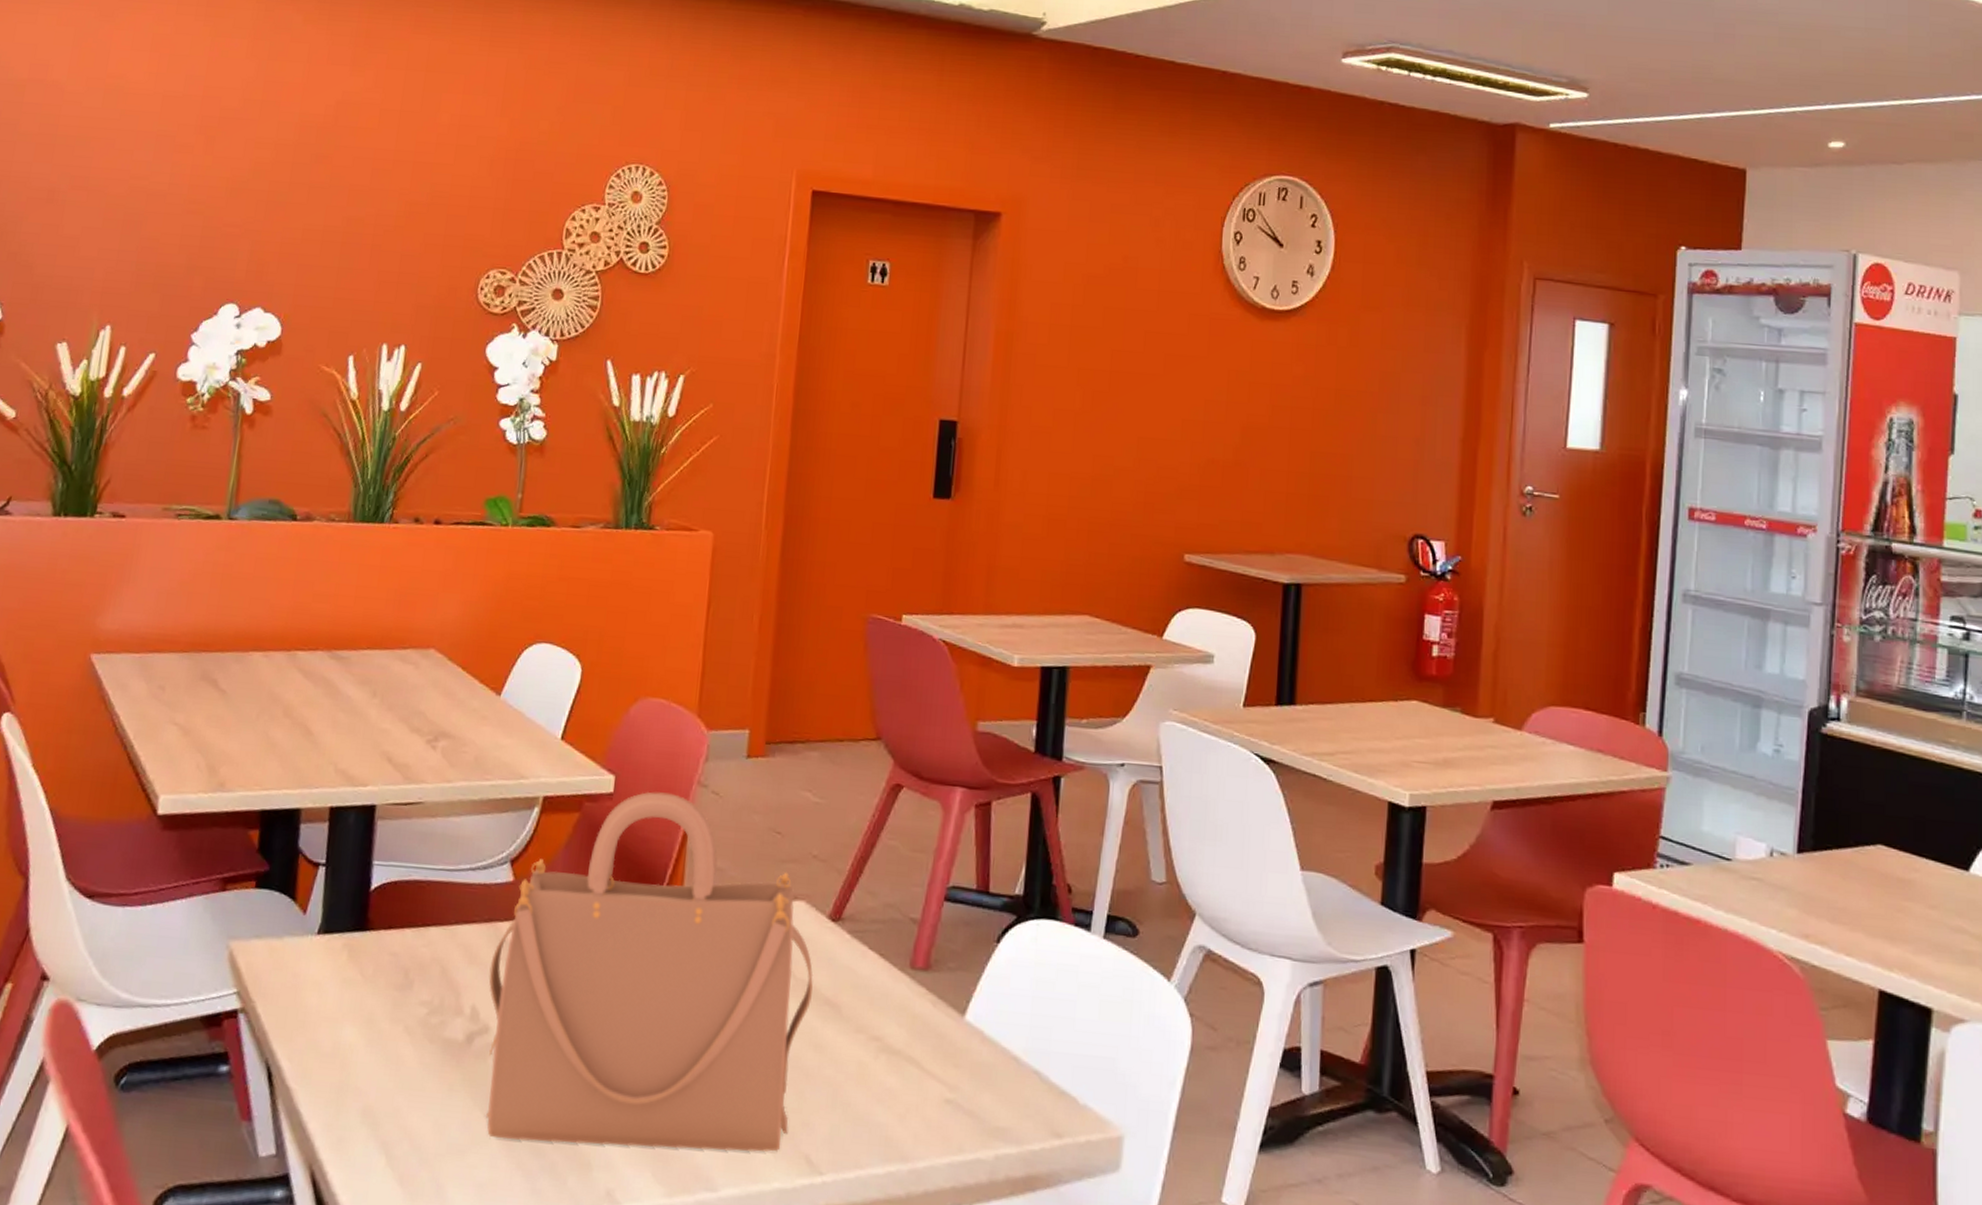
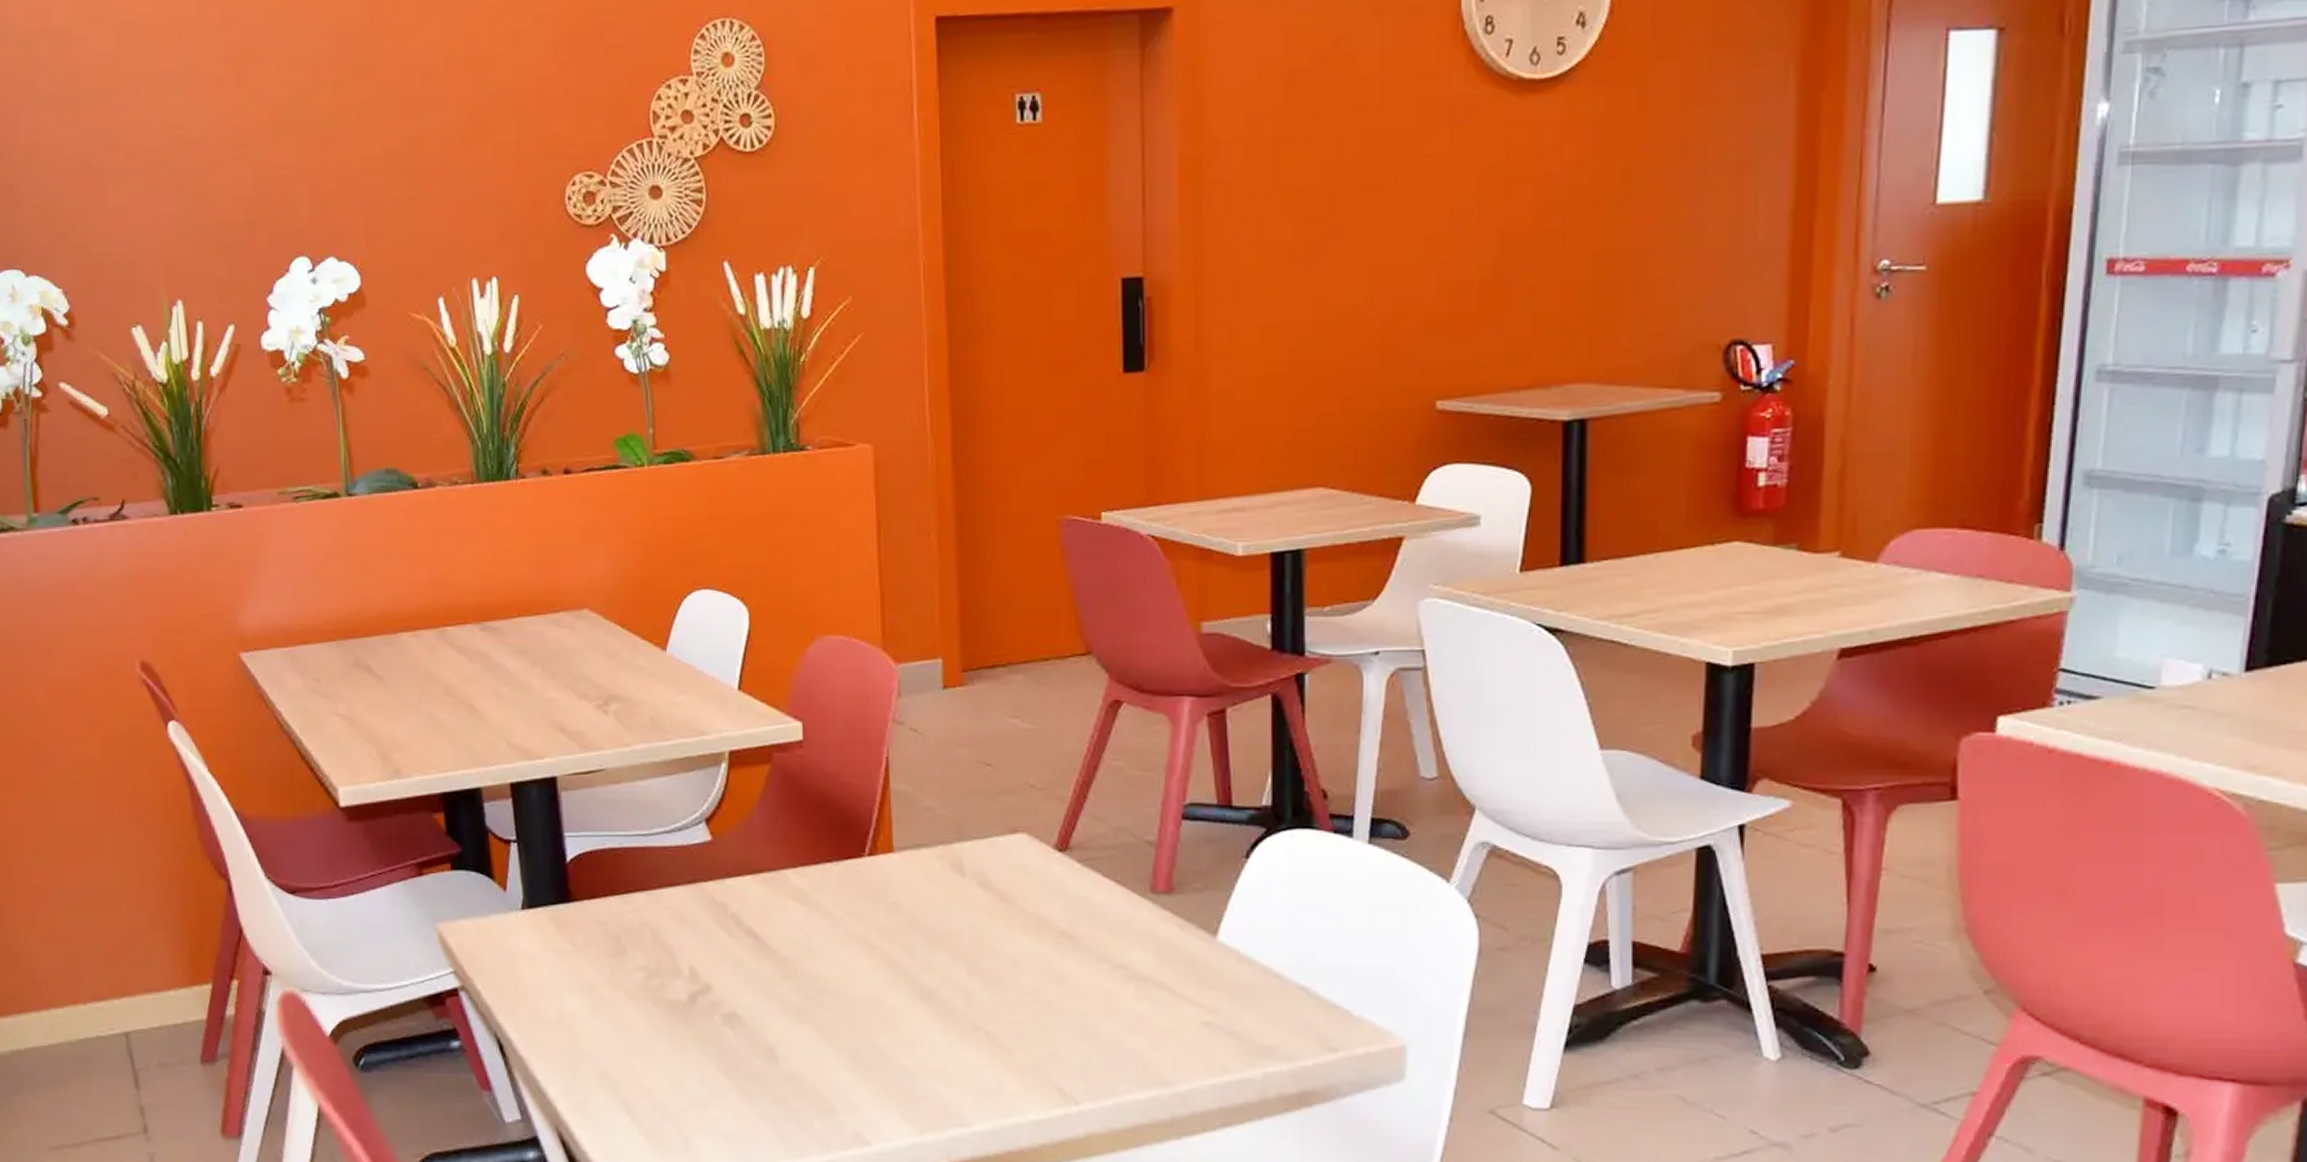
handbag: present [486,791,814,1152] -> none [701,734,1046,1091]

